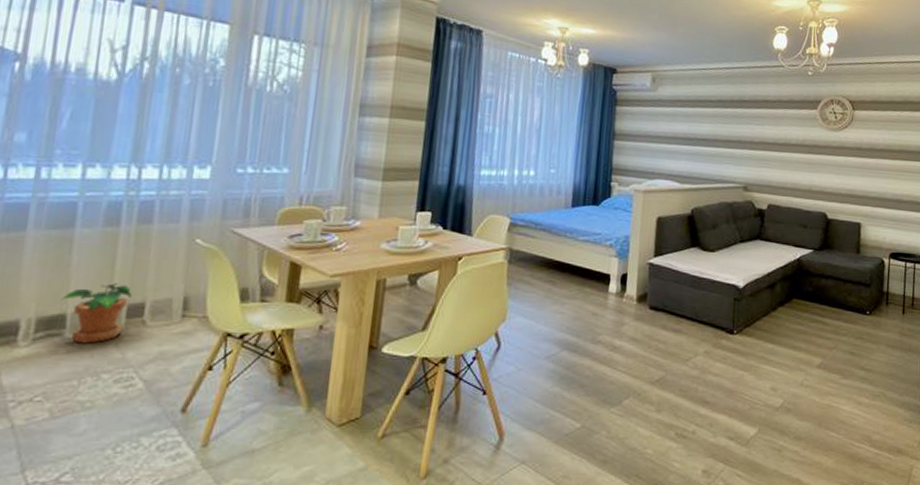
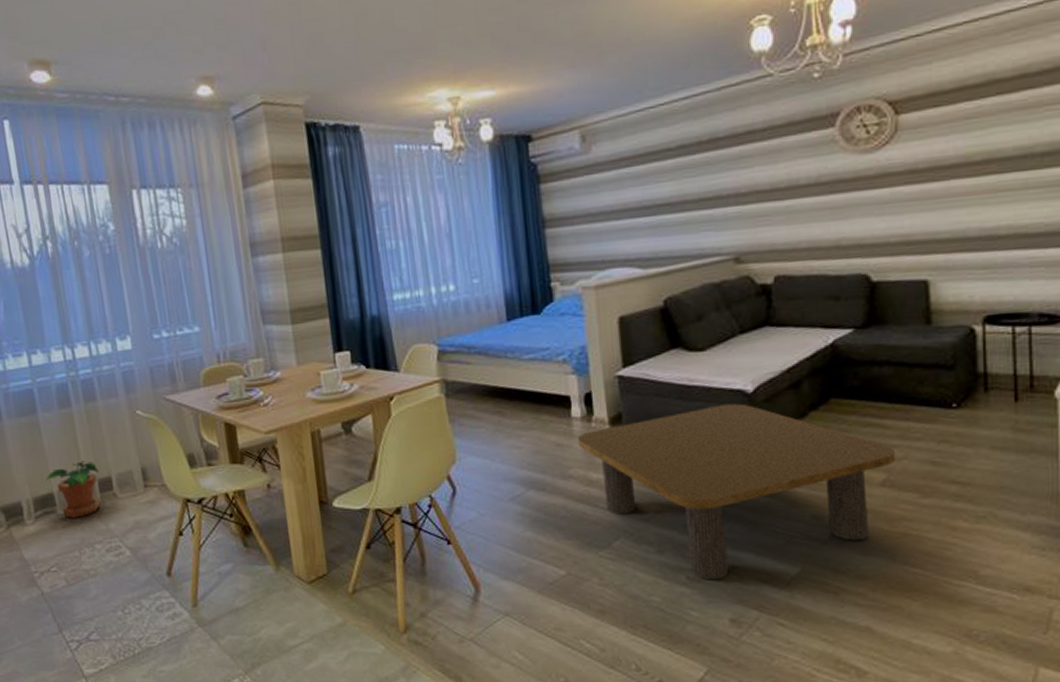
coffee table: none [609,294,830,437] -> present [577,403,897,580]

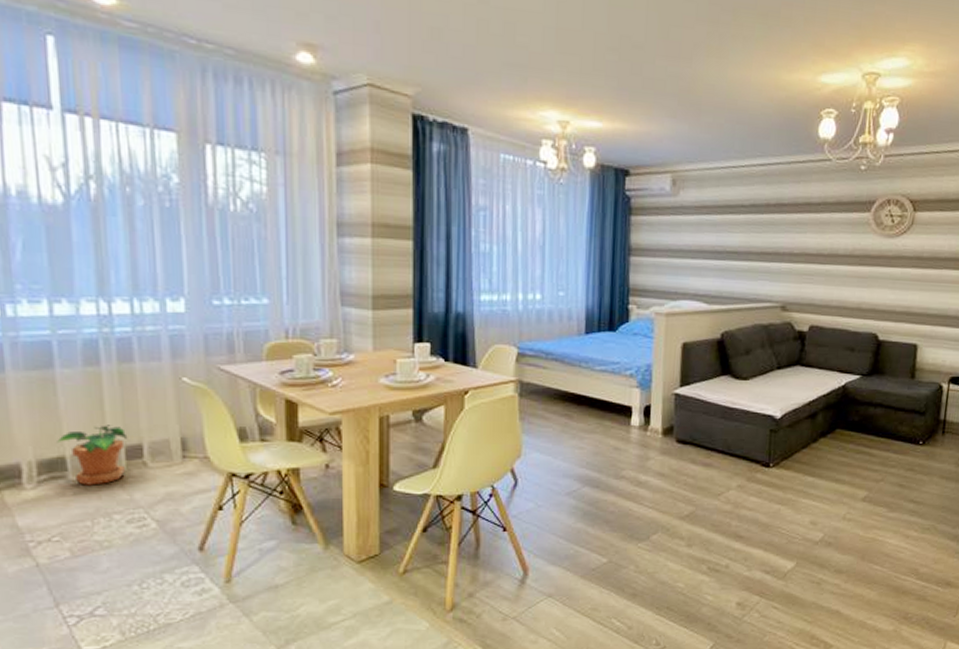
coffee table: present [577,403,897,580] -> none [633,426,876,571]

